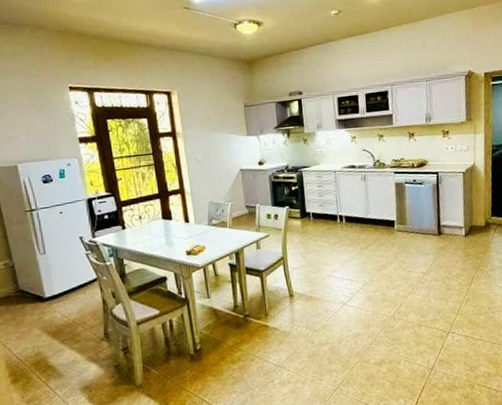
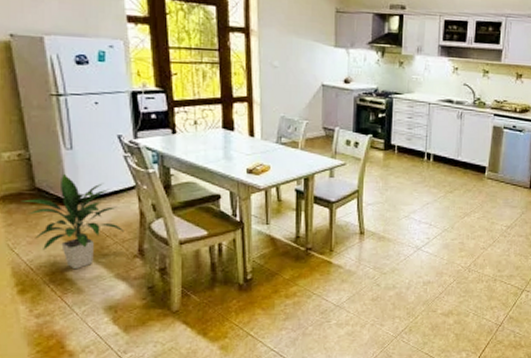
indoor plant: none [9,276,91,357] -> present [21,174,124,270]

